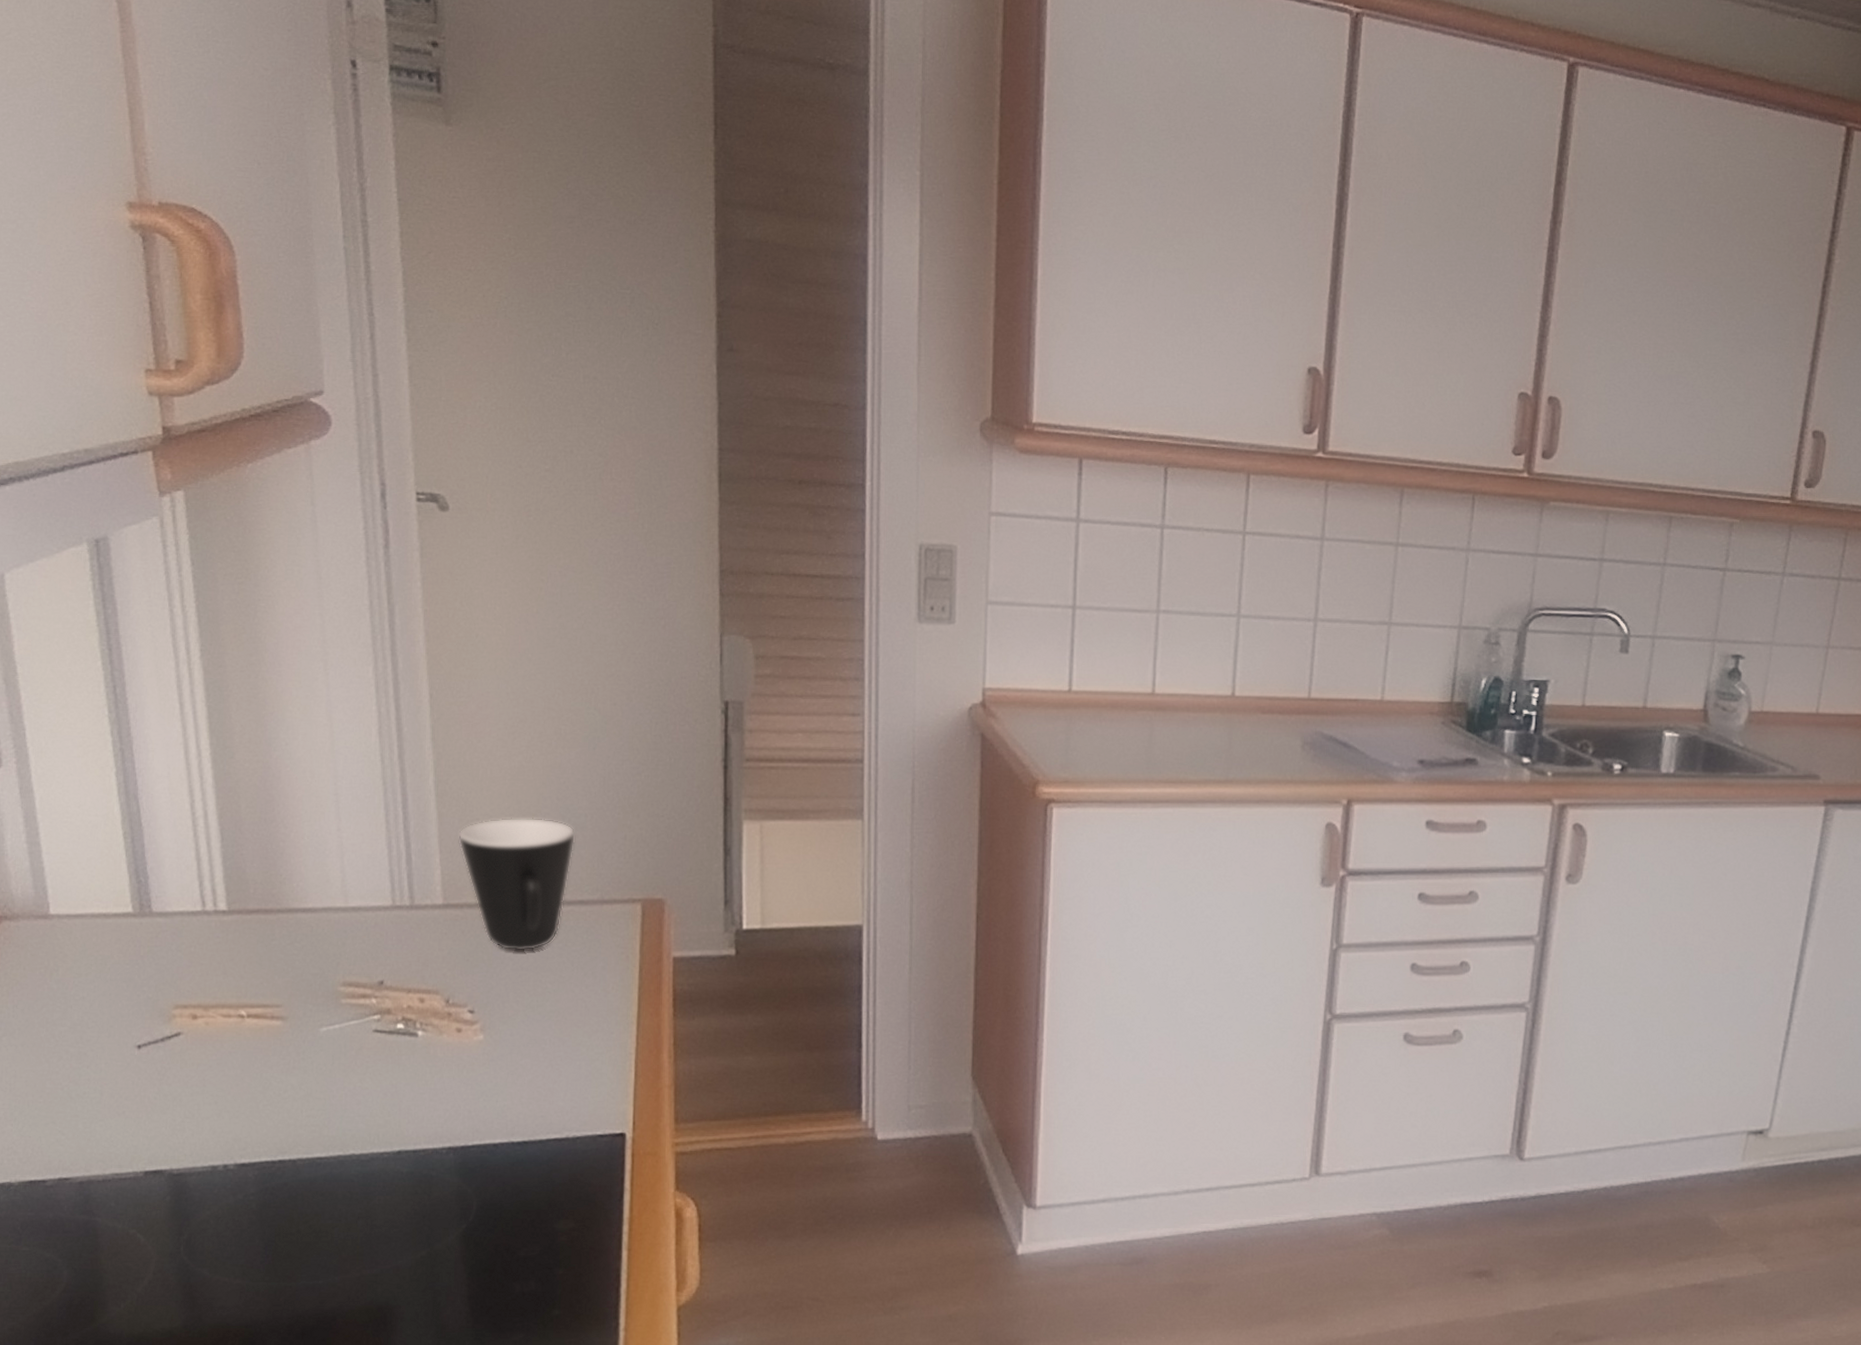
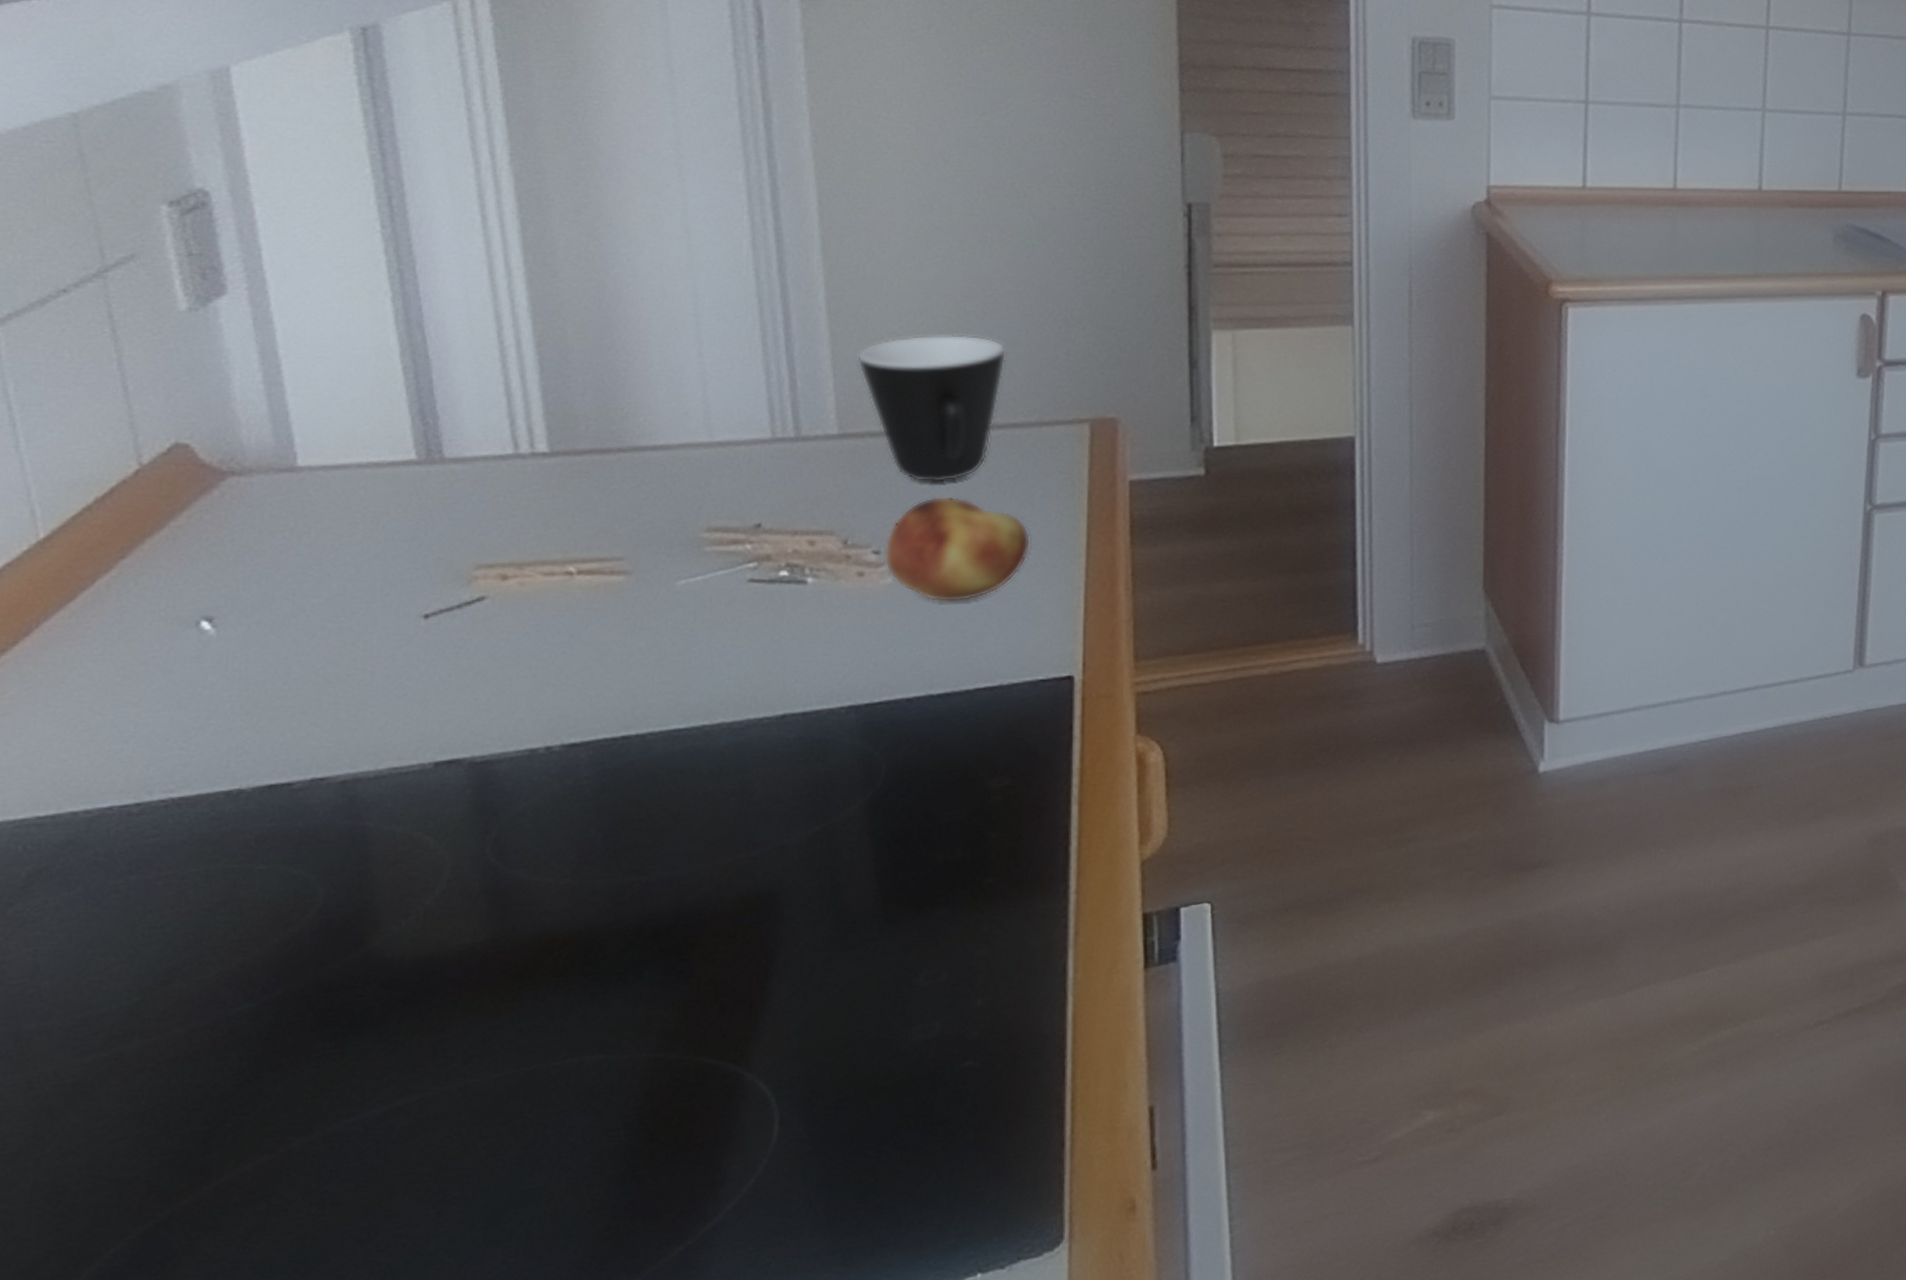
fruit: none [477,963,593,1060] -> present [884,495,1031,603]

